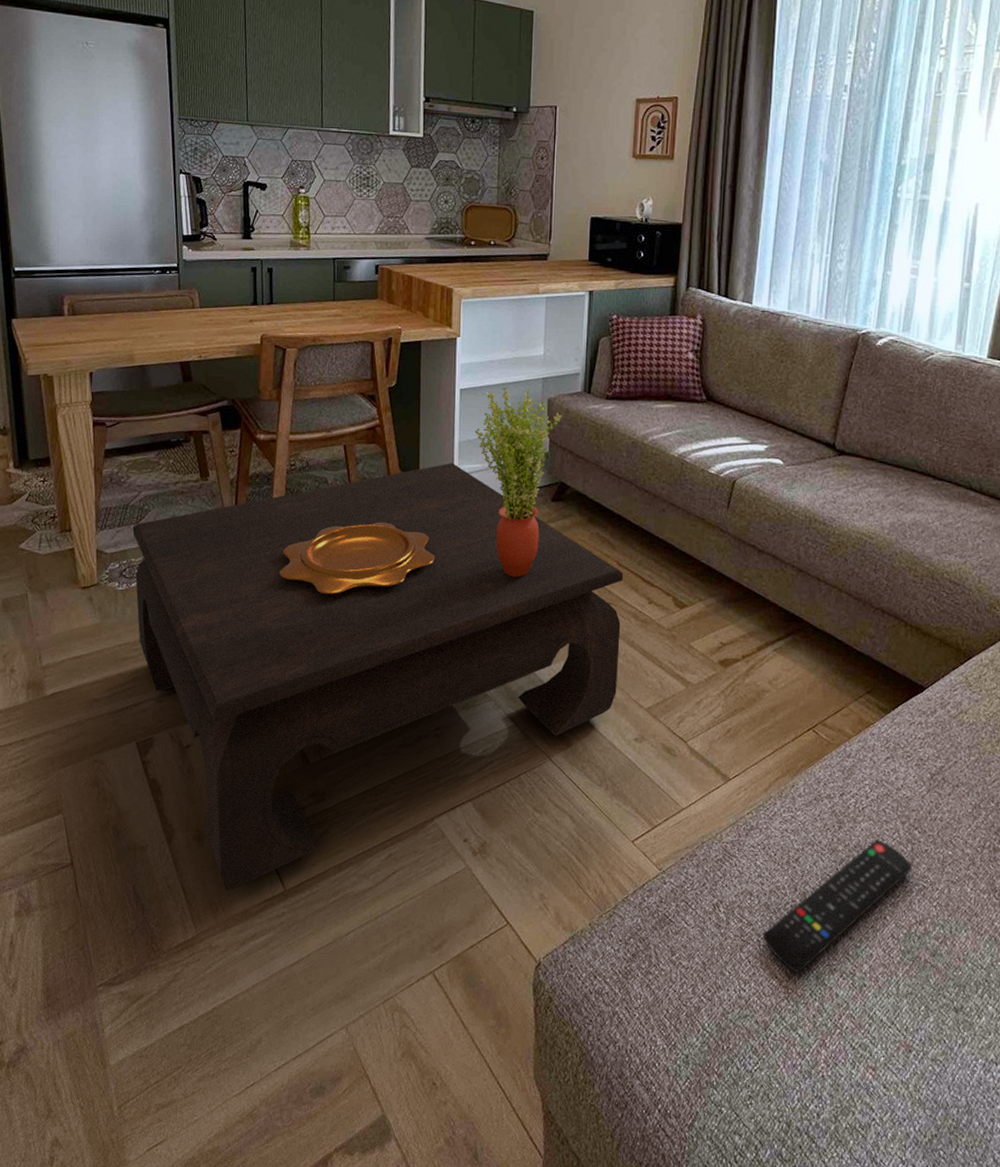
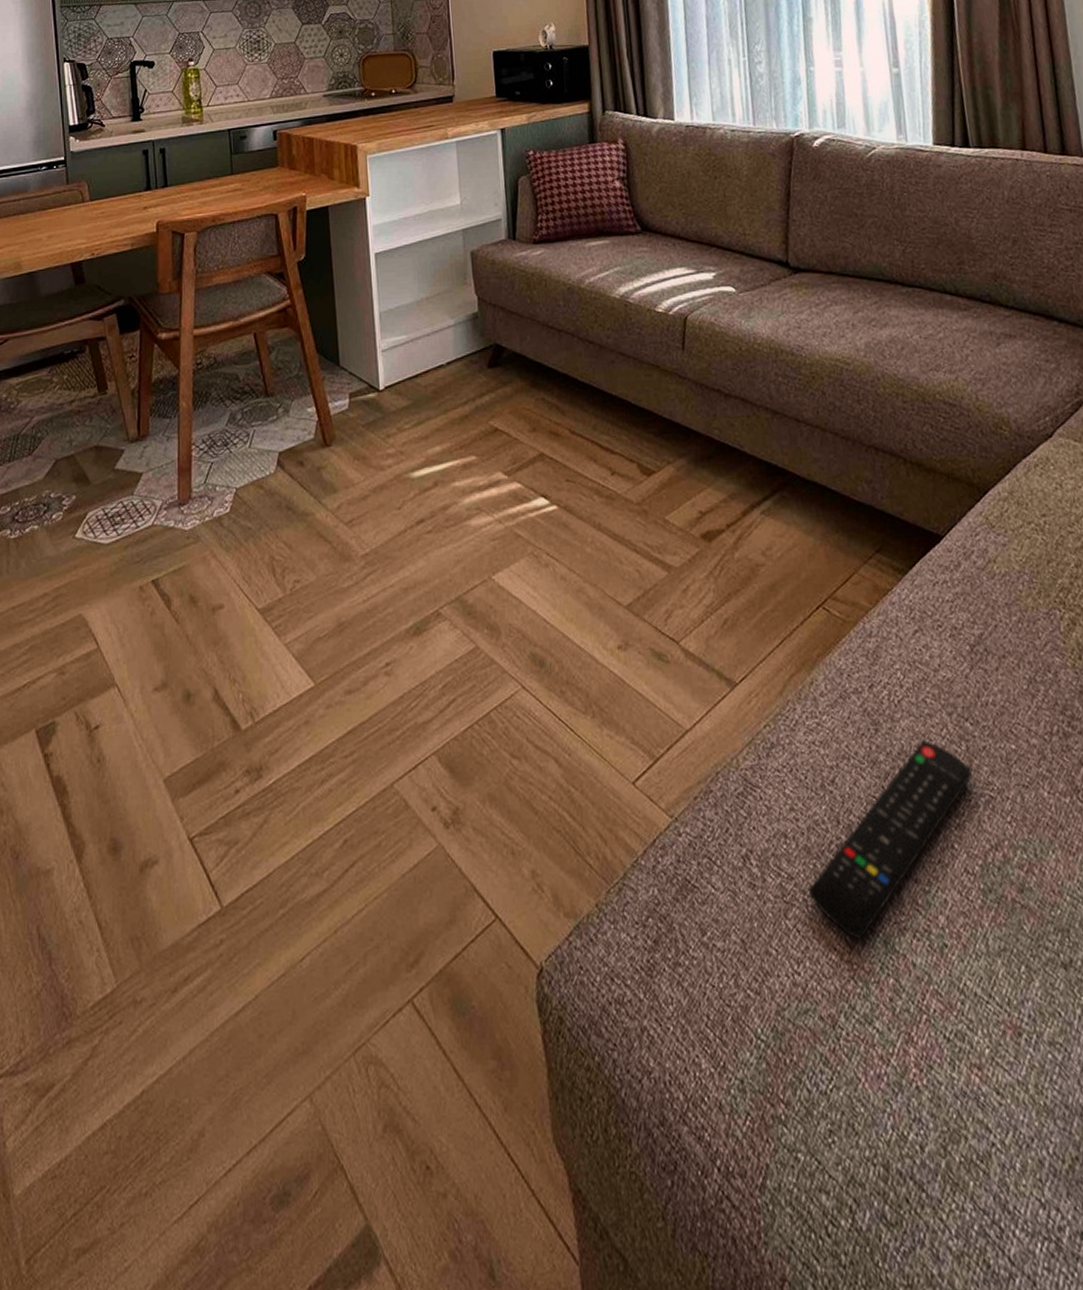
coffee table: present [132,463,623,891] -> none [25,338,590,918]
decorative bowl: present [280,521,436,595] -> none [192,416,366,513]
potted plant: present [474,388,562,578] -> none [394,244,488,464]

